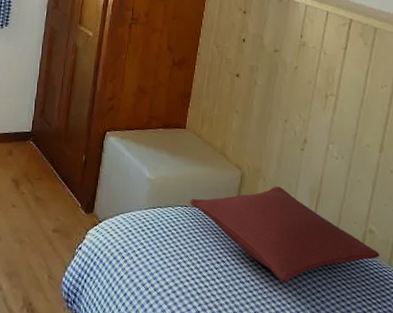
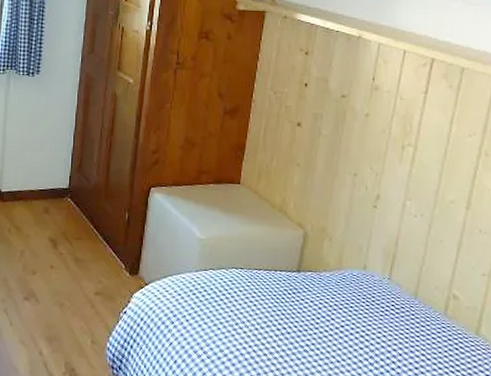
pillow: present [190,186,379,283] -> none [246,247,465,352]

